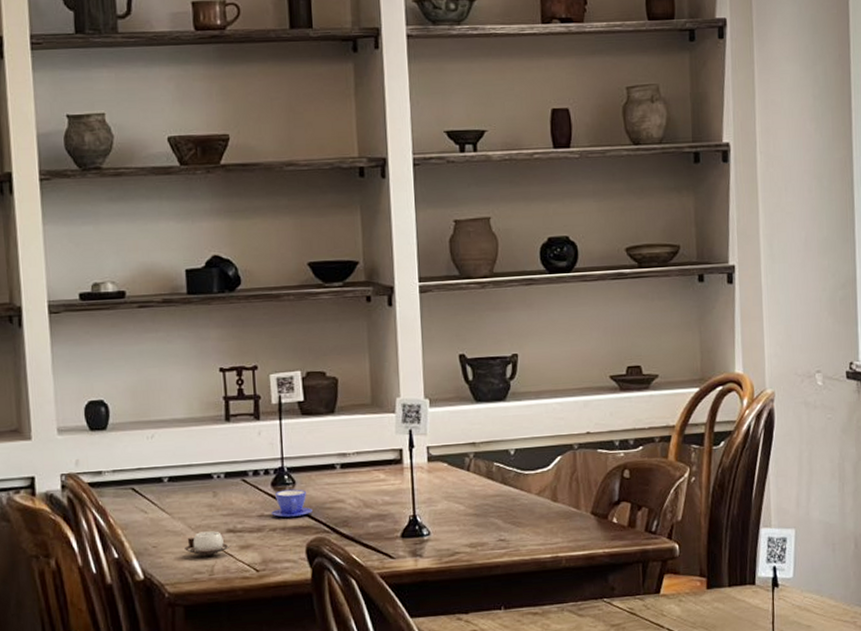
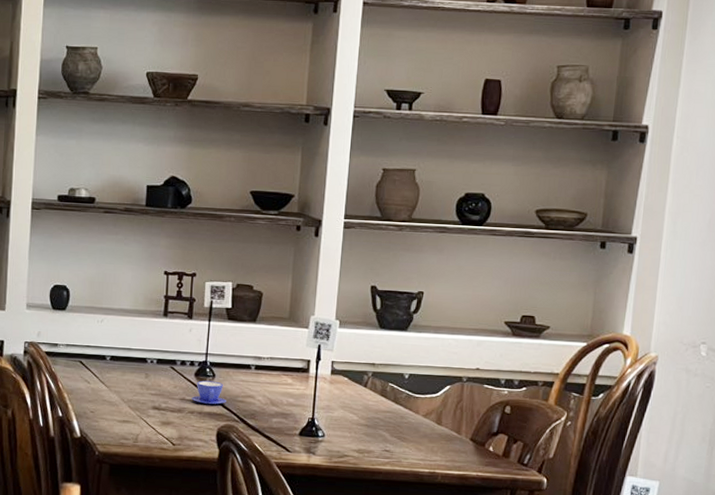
cup: present [185,531,232,556] -> none [116,405,155,426]

